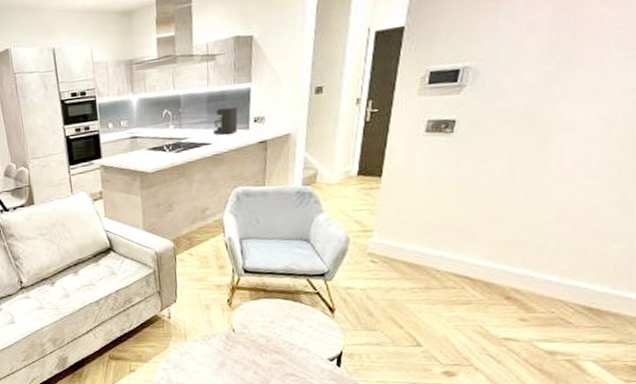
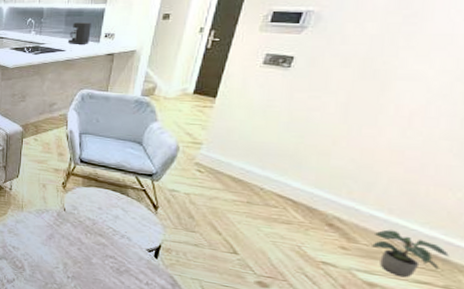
potted plant: none [549,292,619,340] -> present [372,229,449,278]

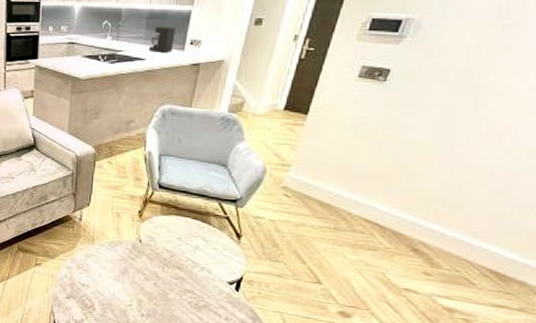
potted plant: present [372,229,449,278] -> none [454,253,526,302]

